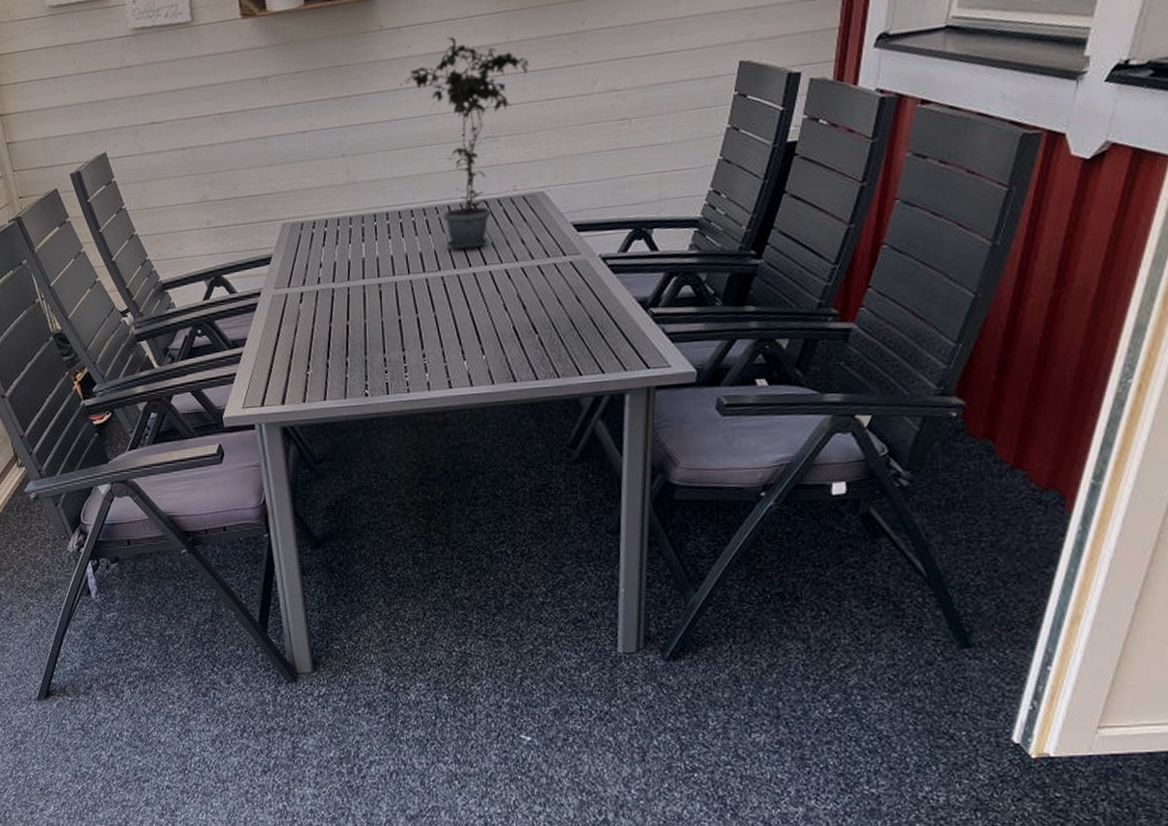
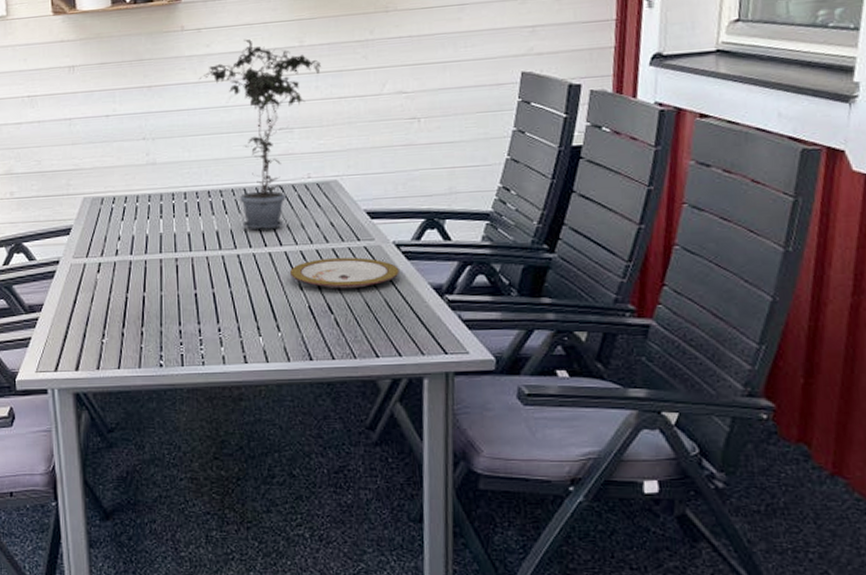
plate: none [494,273,605,308] -> present [289,257,399,289]

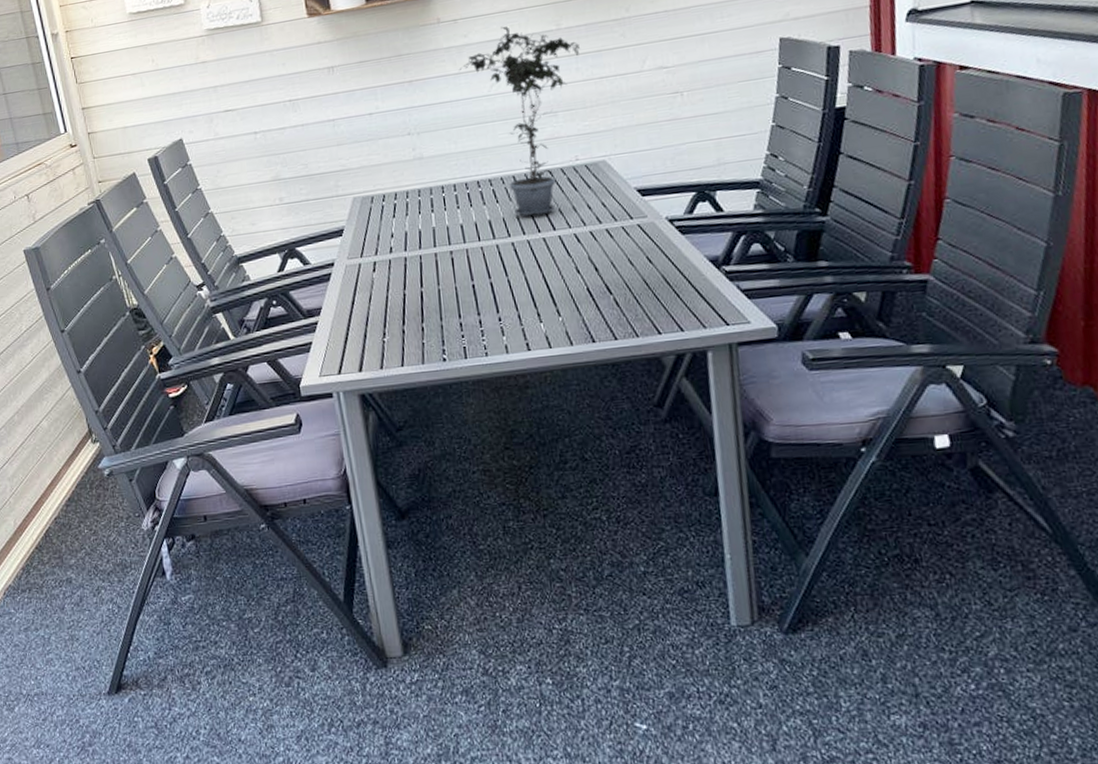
plate: present [289,257,399,289] -> none [565,235,675,270]

